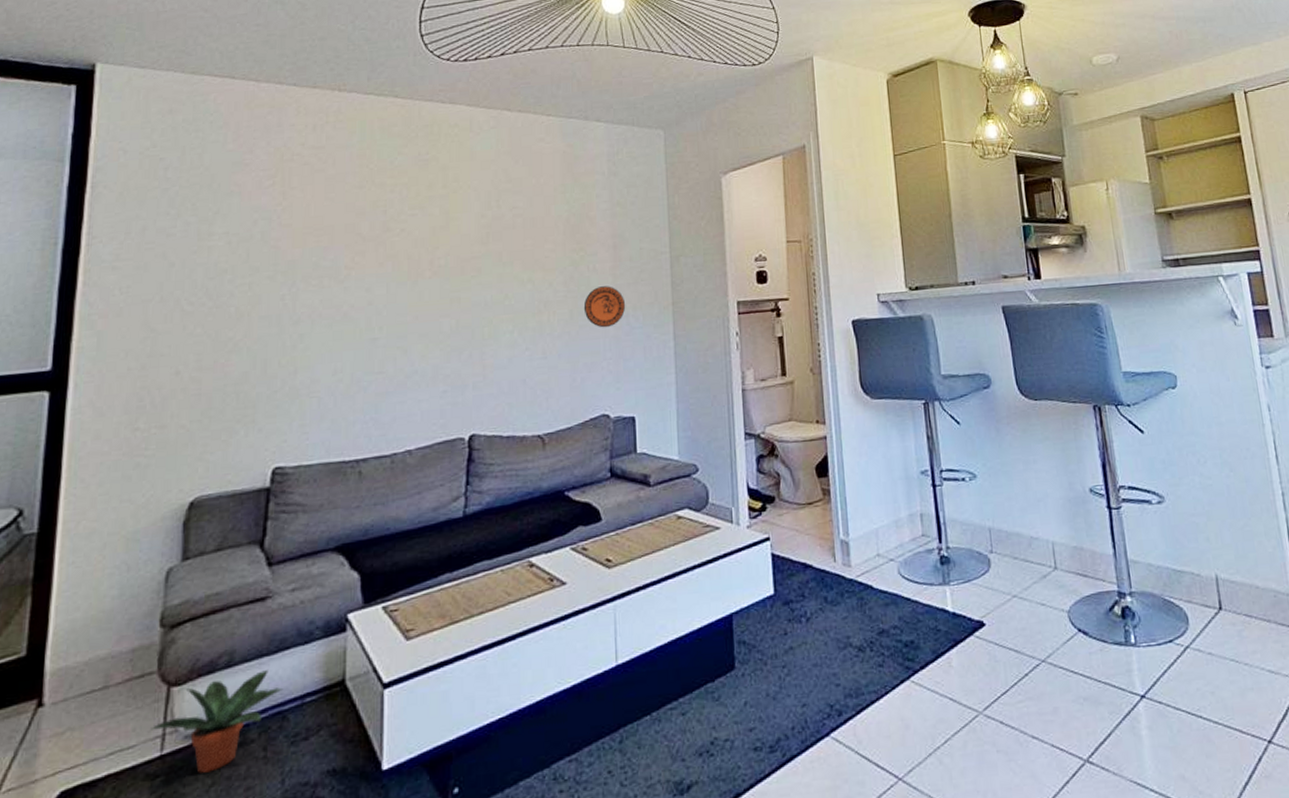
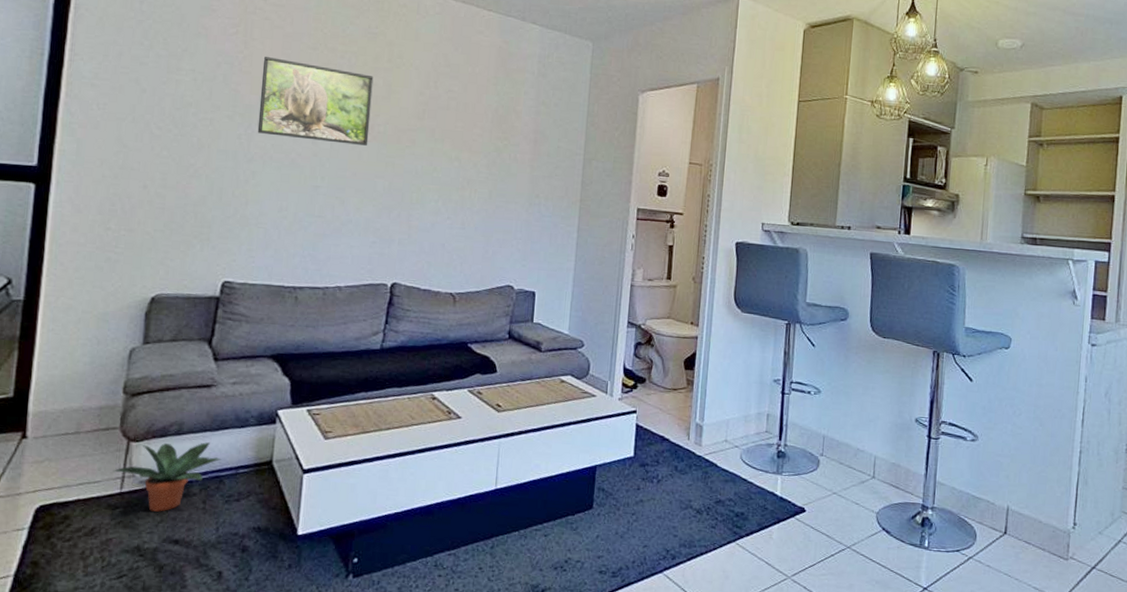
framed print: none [303,204,429,290] -> present [257,57,374,146]
decorative plate: present [583,286,626,328] -> none [501,174,539,212]

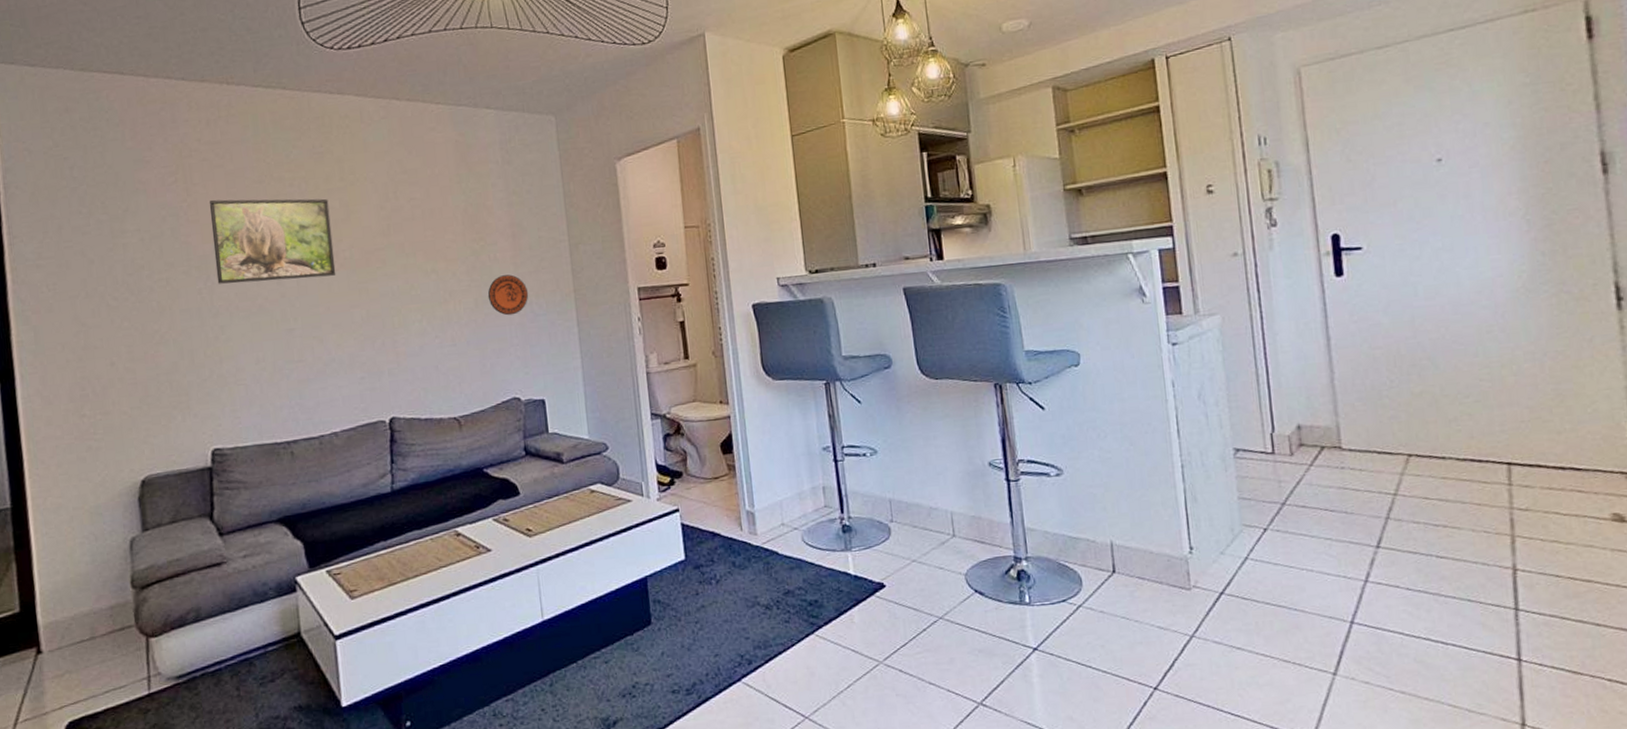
potted plant: present [113,442,222,512] -> none [137,624,247,708]
decorative plate: none [501,174,539,212] -> present [487,274,529,316]

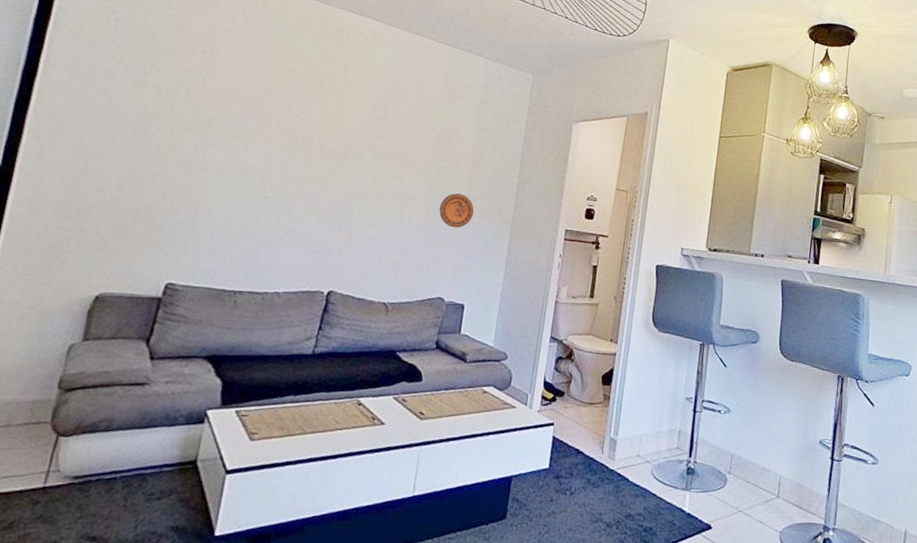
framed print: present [209,198,336,284] -> none [213,75,328,161]

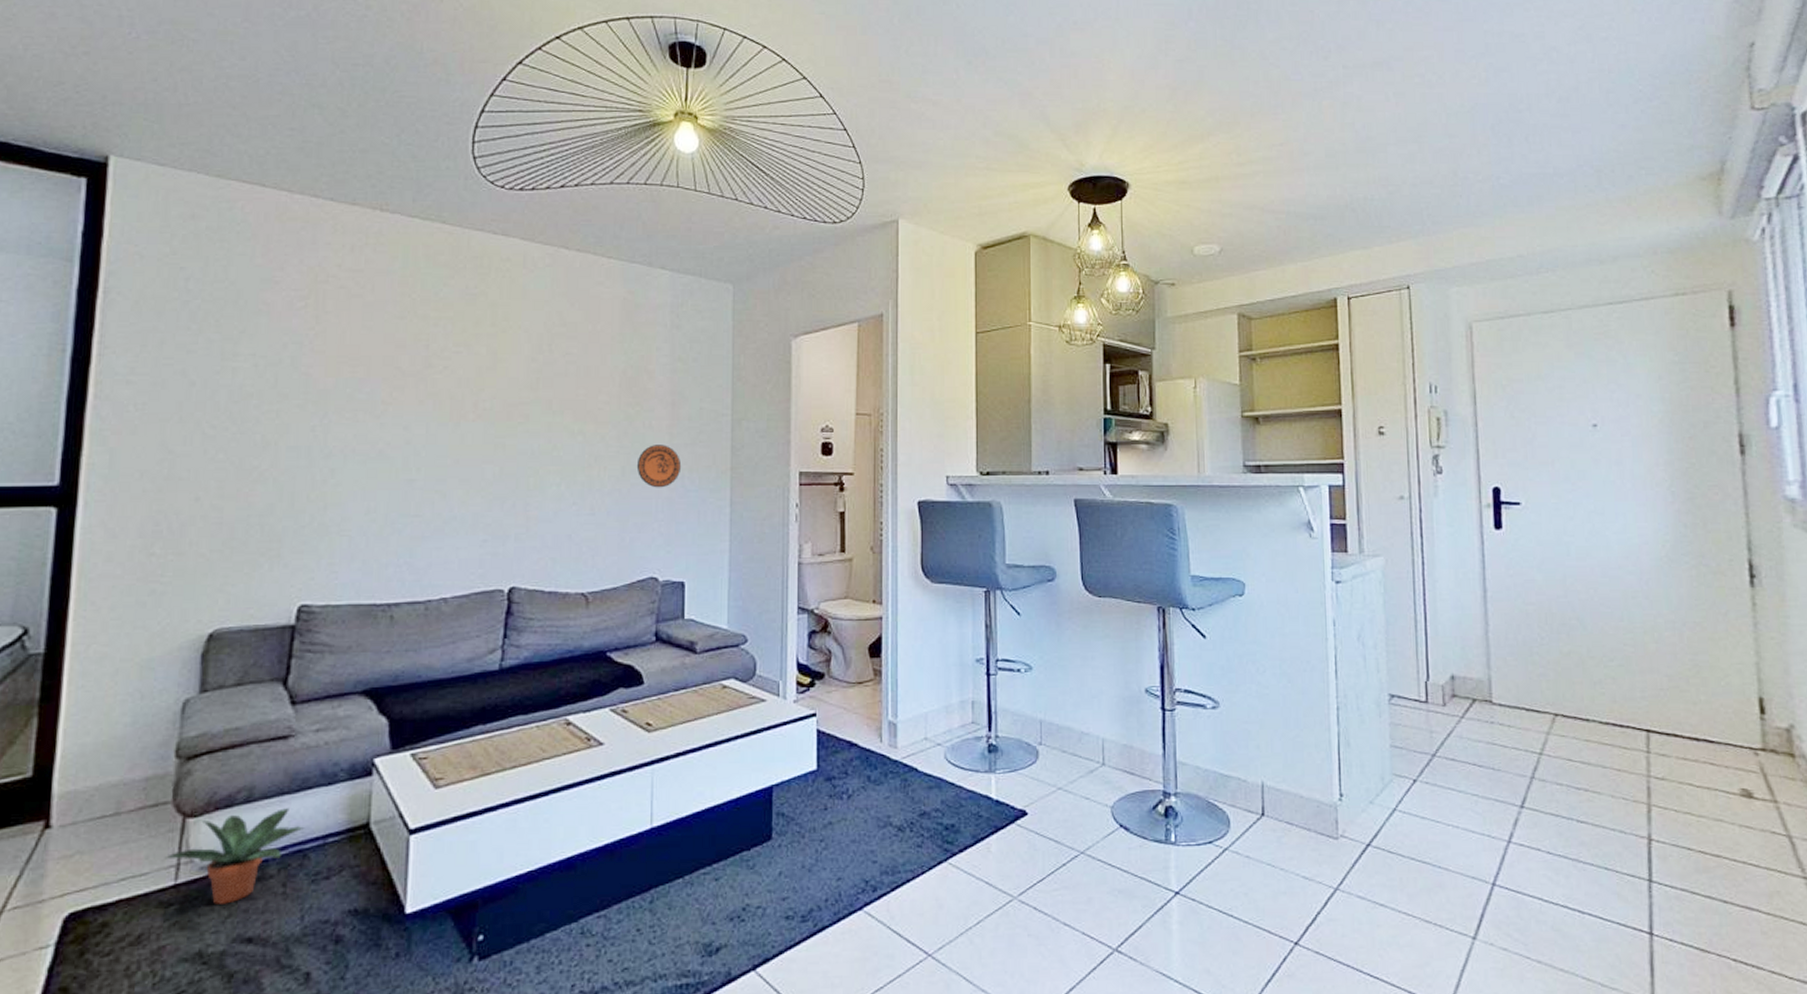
potted plant: none [38,439,148,508] -> present [164,808,305,904]

